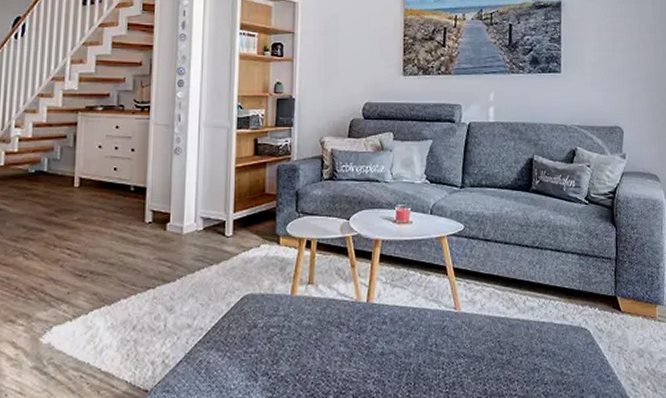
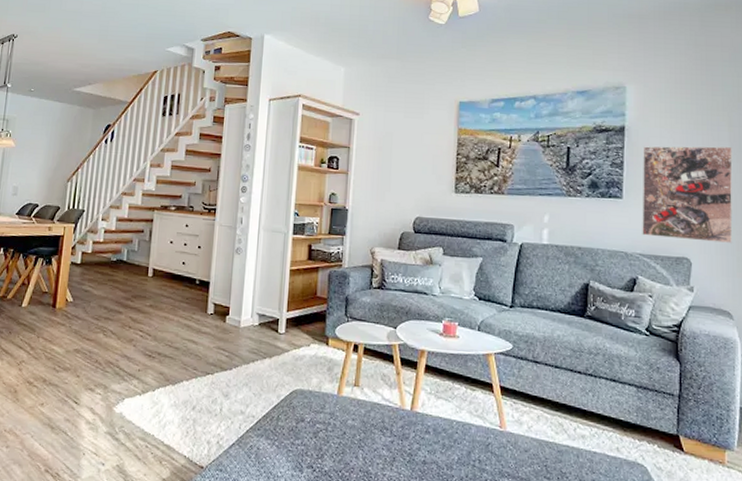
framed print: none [578,18,658,110] -> present [642,146,733,243]

